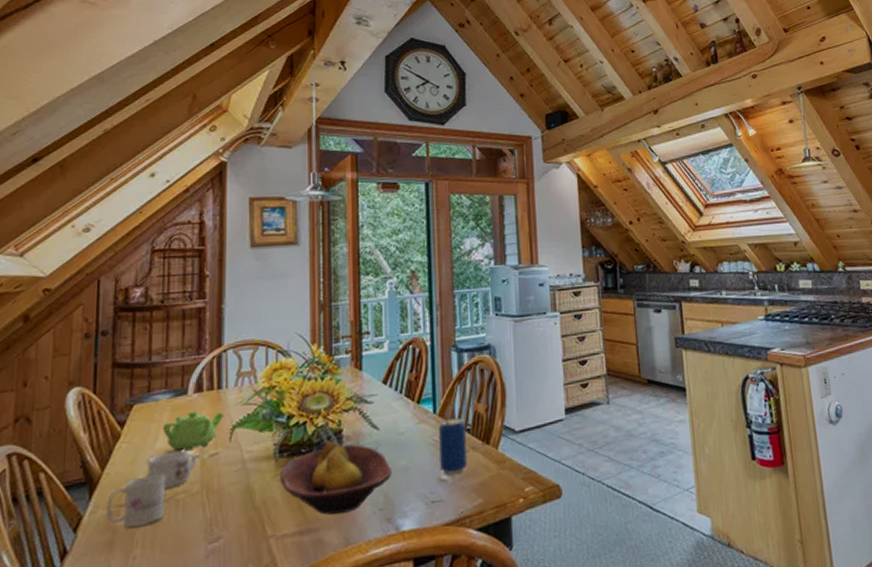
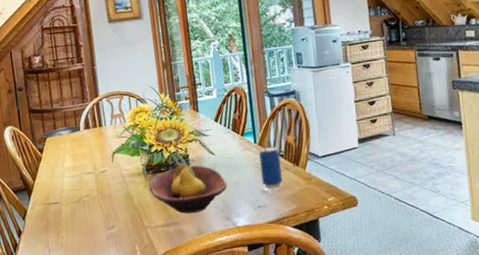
mug: present [106,474,165,528] -> none [40,184,77,218]
mug: present [146,449,197,488] -> none [60,168,93,193]
teapot: present [163,410,223,451] -> none [67,141,106,169]

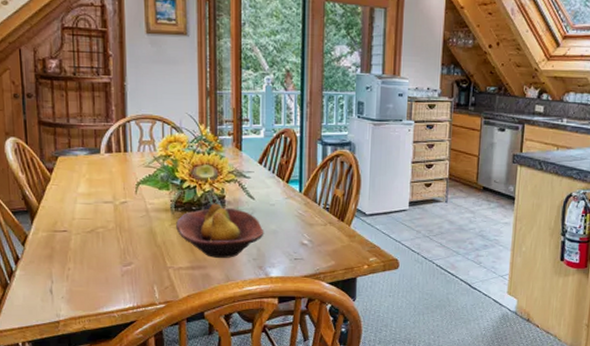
beverage can: present [259,146,283,188] -> none [303,197,325,241]

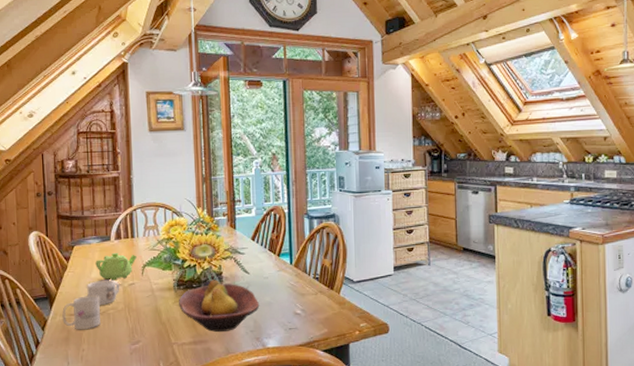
mug: none [45,212,88,248] -> present [62,295,100,330]
mug: none [72,196,111,222] -> present [86,279,120,305]
teapot: none [83,166,130,197] -> present [95,252,137,281]

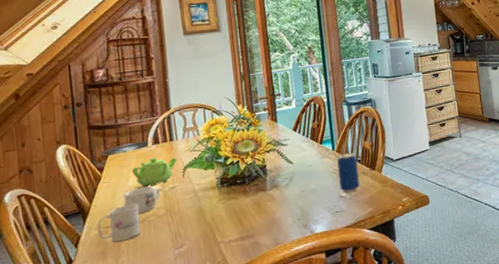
fruit bowl: present [179,279,260,332] -> none [223,173,306,225]
beverage can: none [294,268,316,310] -> present [337,152,360,193]

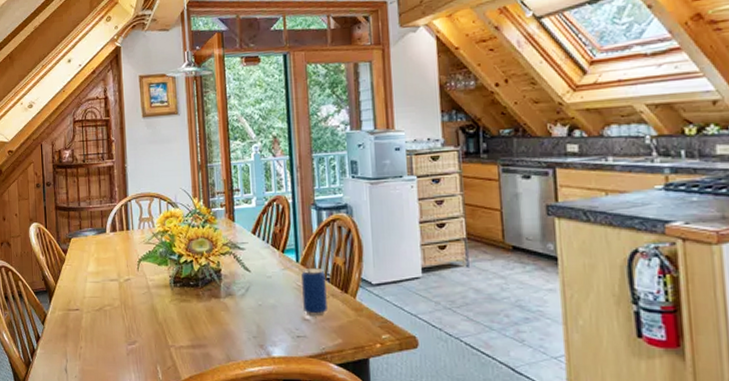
mug: present [97,203,140,242] -> none [61,290,97,327]
mug: present [123,185,160,213] -> none [83,274,116,300]
teapot: present [132,157,177,187] -> none [92,245,132,275]

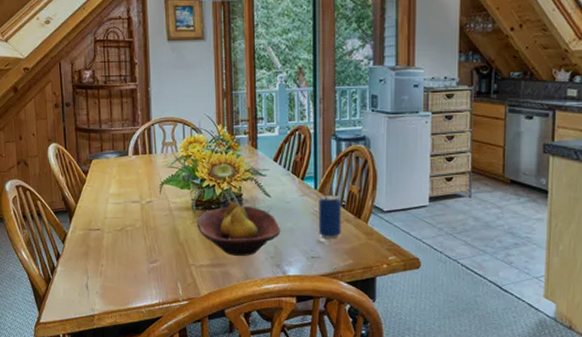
fruit bowl: none [175,277,263,336] -> present [197,201,281,256]

